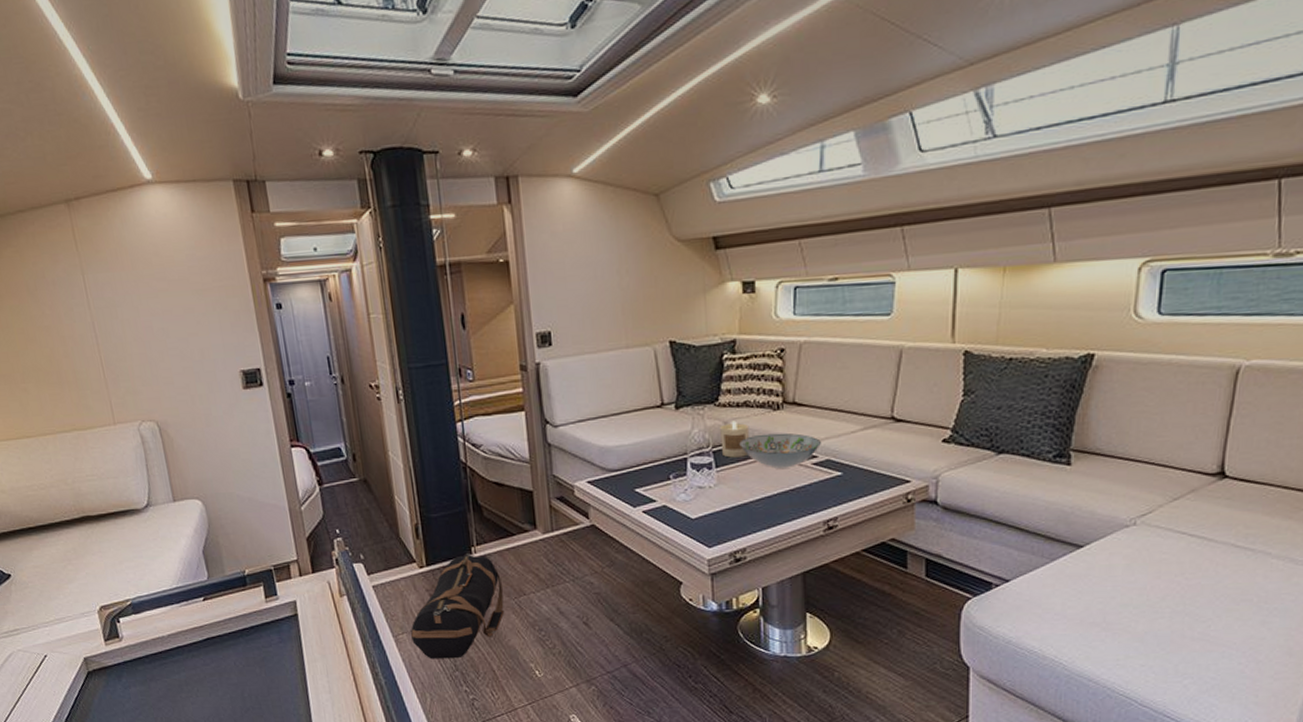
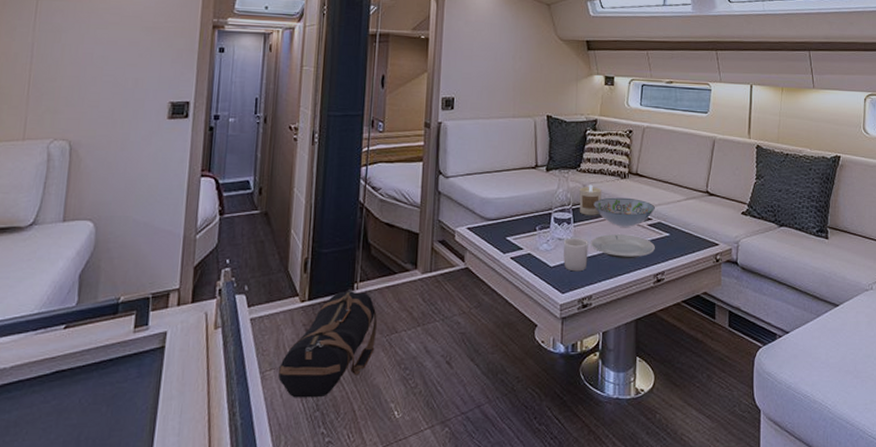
mug: none [705,484,738,523] -> present [563,238,588,272]
plate: none [740,477,823,506] -> present [591,234,655,259]

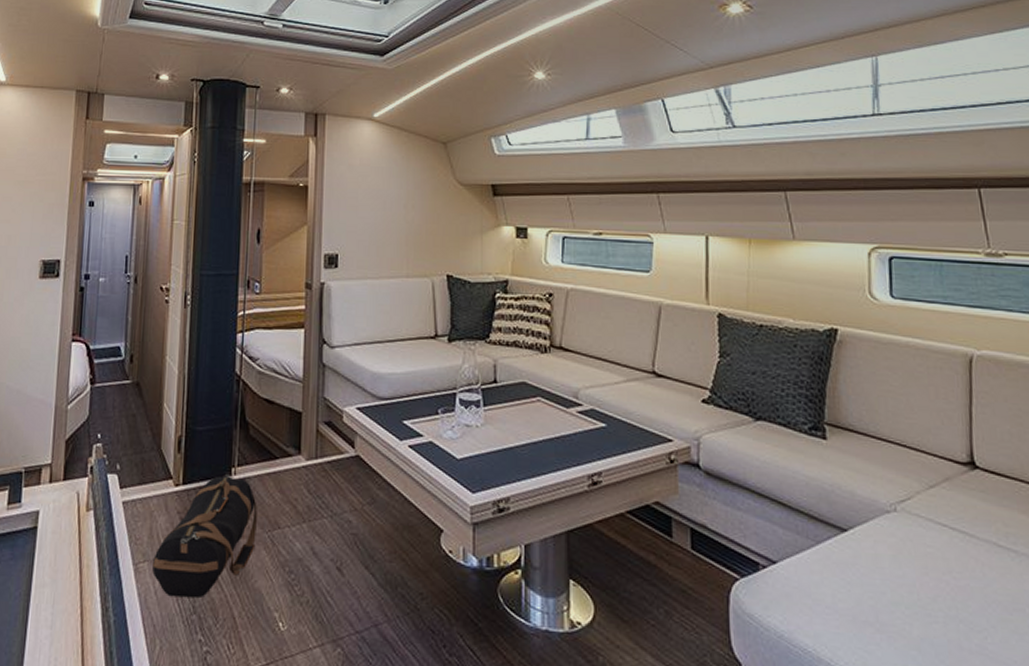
mug: present [563,238,588,272] -> none [471,424,503,467]
candle: present [579,184,602,215] -> none [490,359,518,398]
plate: present [591,234,655,259] -> none [506,422,588,455]
decorative bowl: present [593,197,655,228] -> none [507,376,586,415]

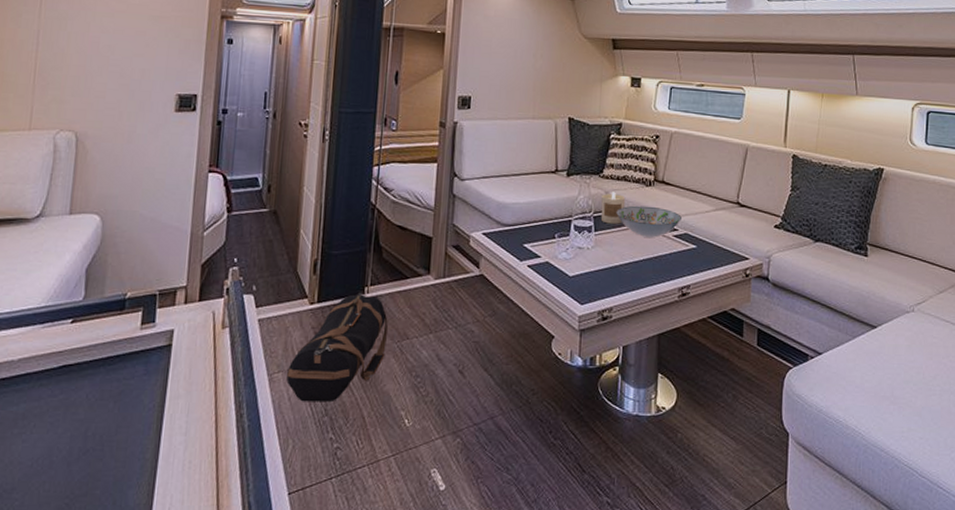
candle: none [490,359,518,398] -> present [600,191,626,224]
decorative bowl: none [507,376,586,415] -> present [616,205,682,239]

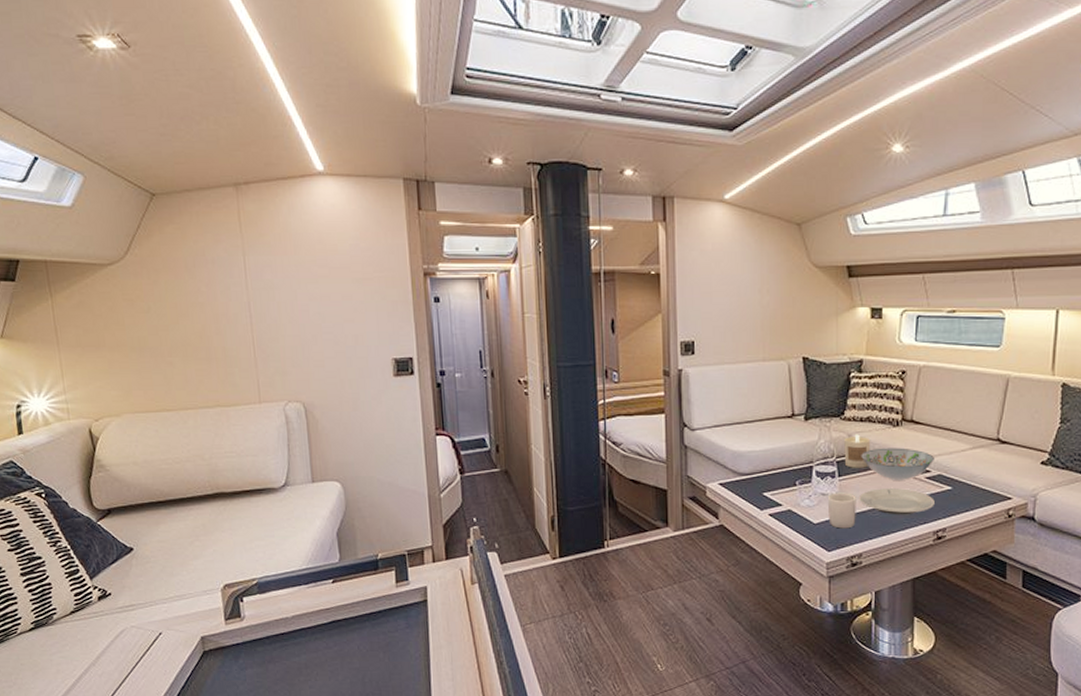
duffel bag: present [286,293,388,402] -> none [539,547,632,650]
mug: none [583,247,610,283] -> present [827,493,856,529]
plate: none [612,244,681,271] -> present [859,488,935,515]

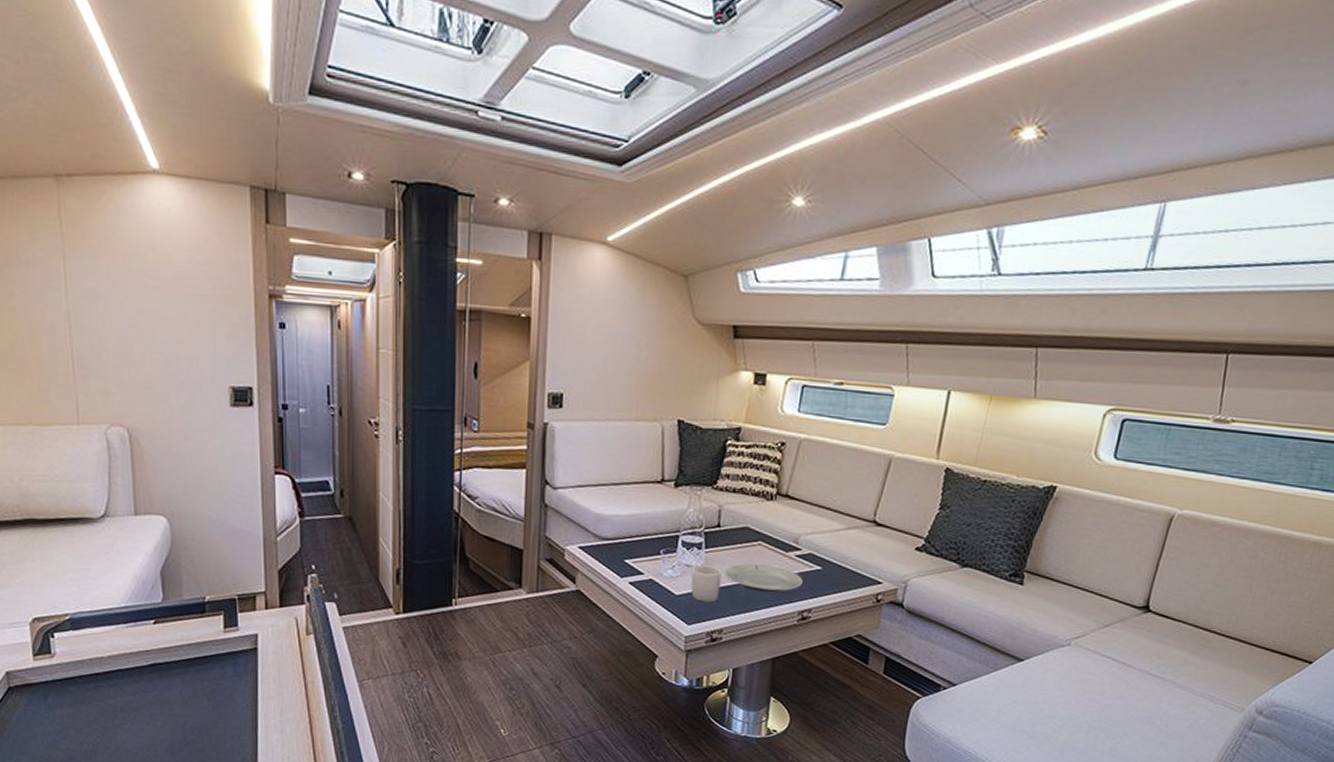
candle: present [844,434,871,468] -> none [712,505,743,542]
decorative bowl: present [861,448,934,482] -> none [730,521,807,558]

